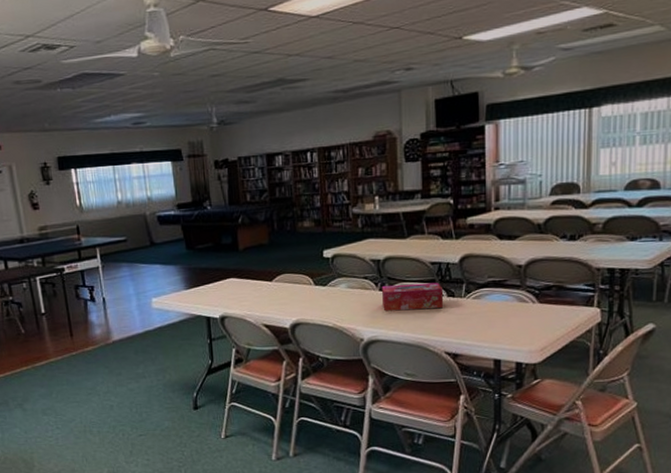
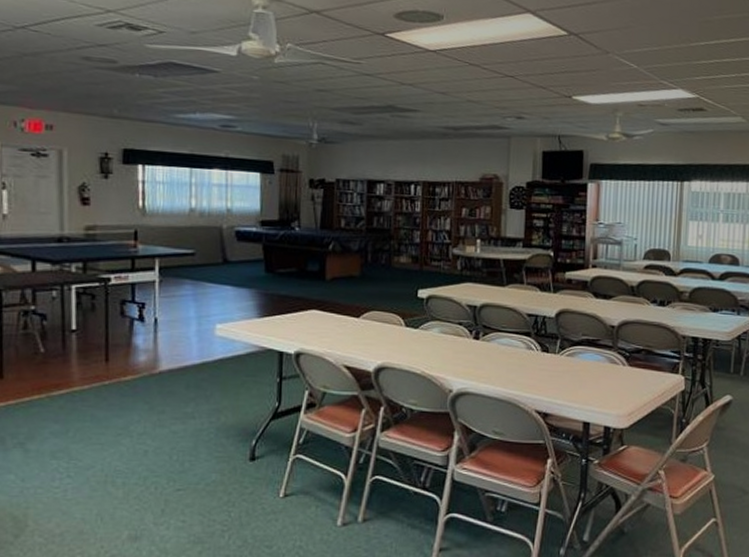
tissue box: present [381,282,444,312] -> none [475,333,538,364]

